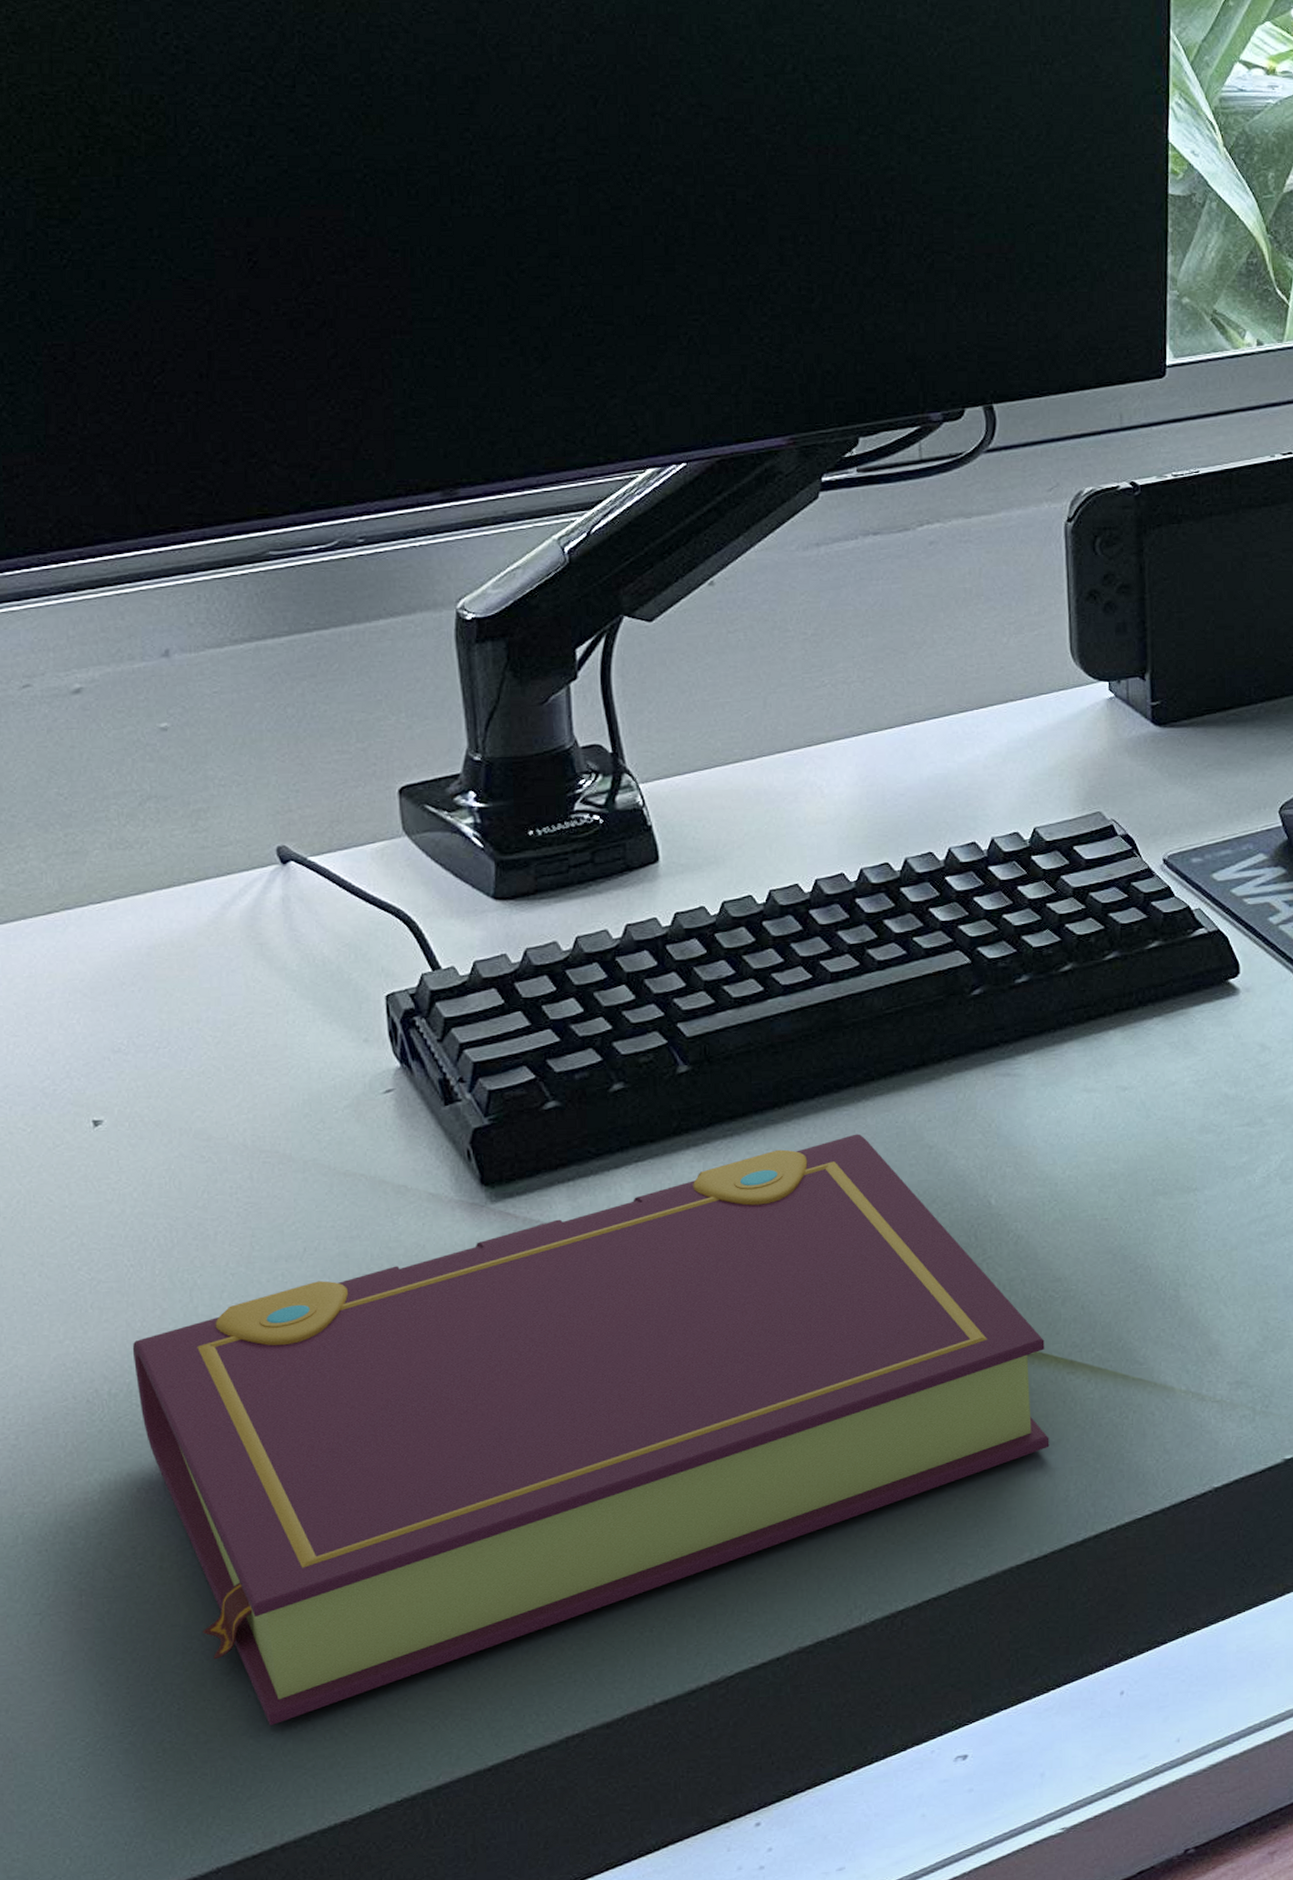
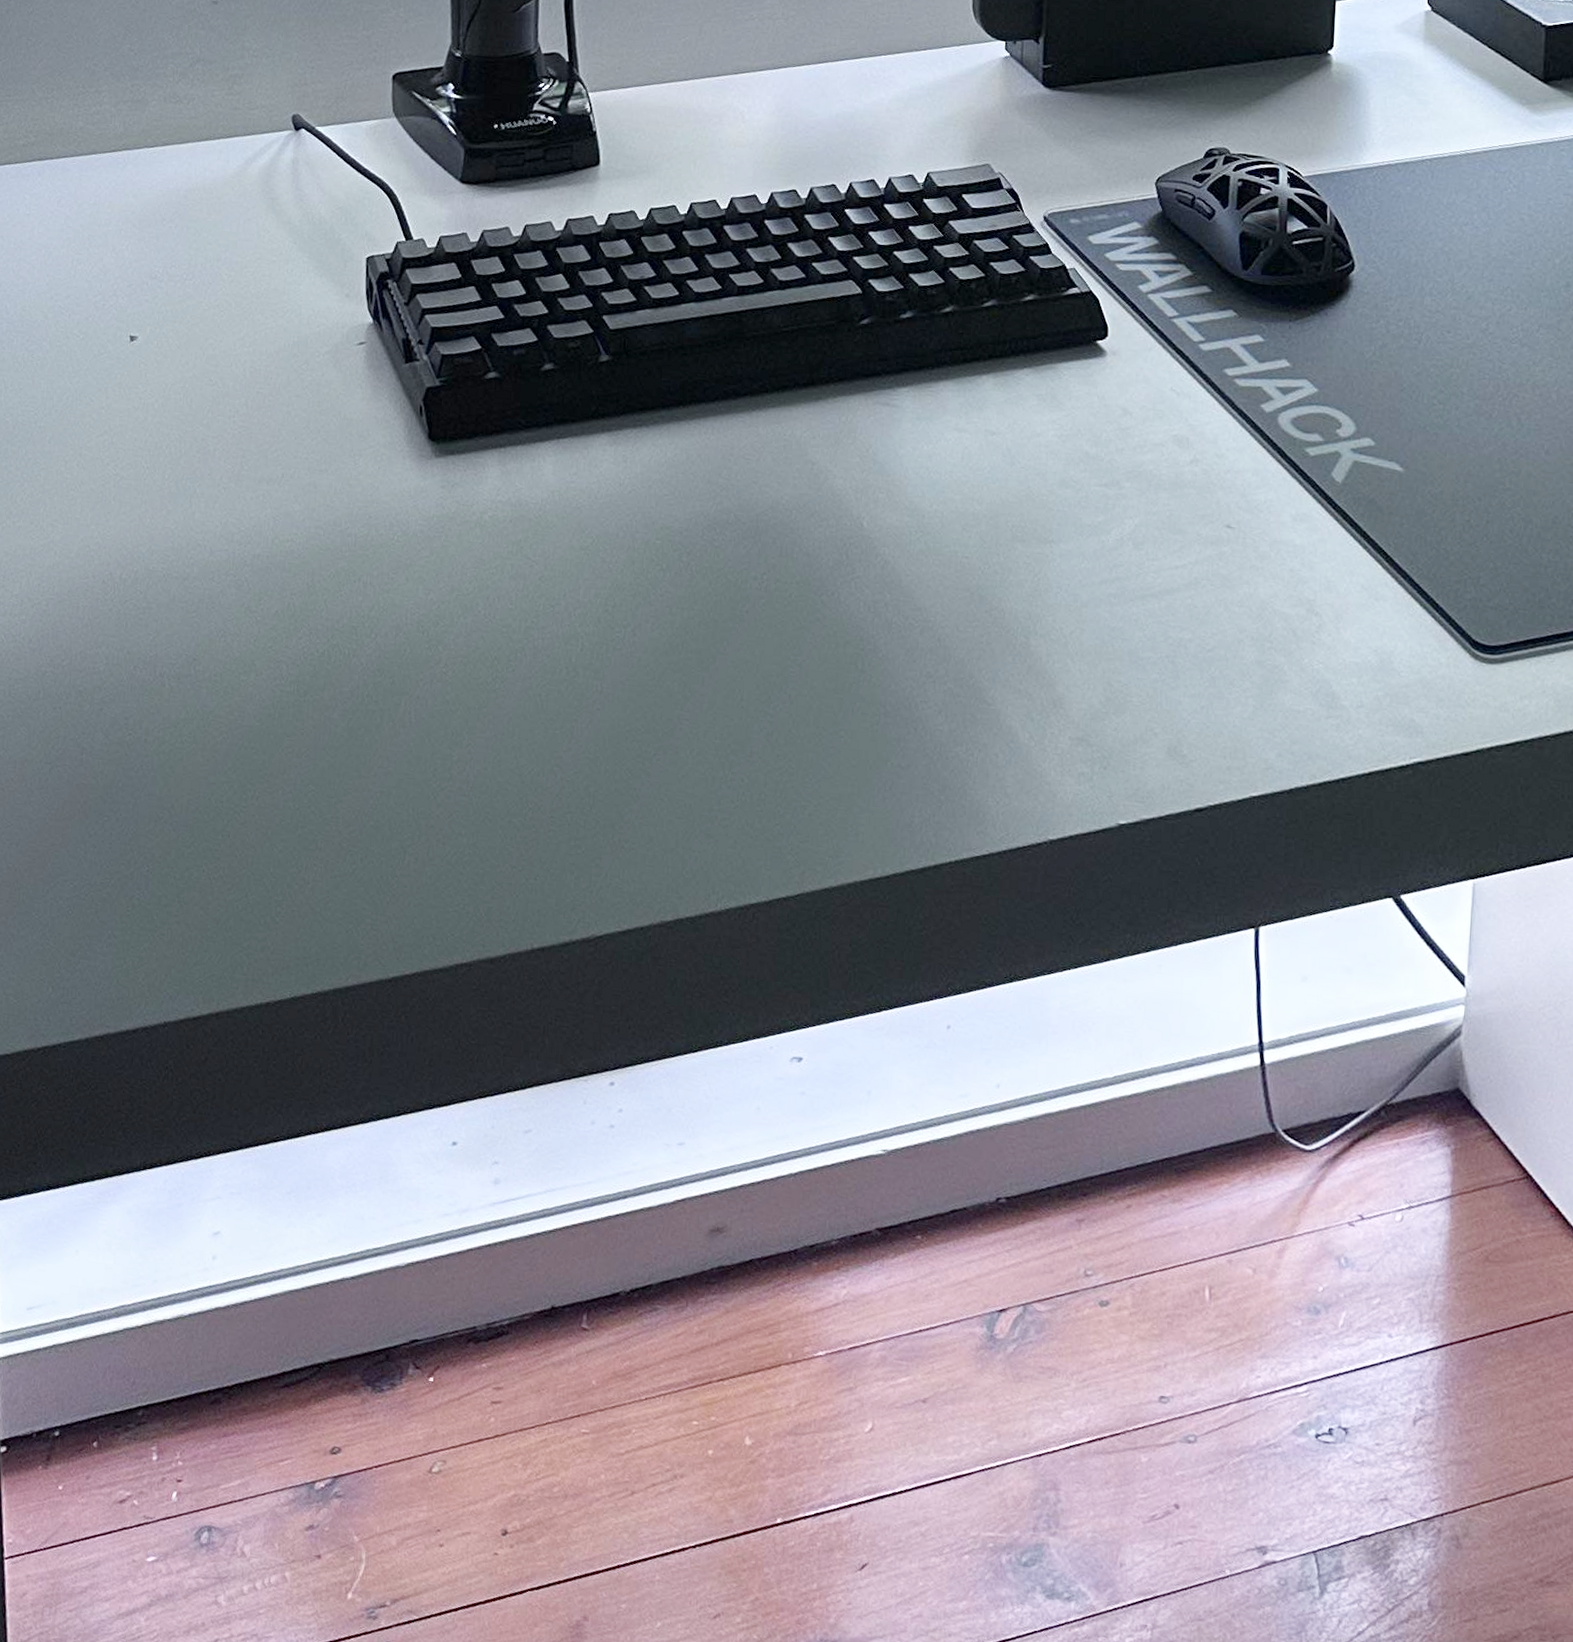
book: present [132,1134,1050,1725] -> none [141,440,902,902]

